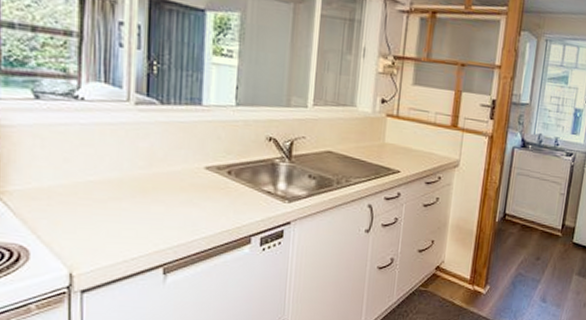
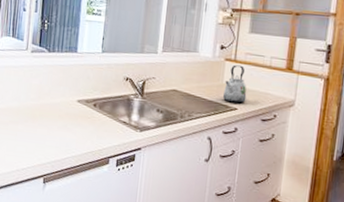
kettle: none [383,121,411,166] -> present [222,64,247,104]

